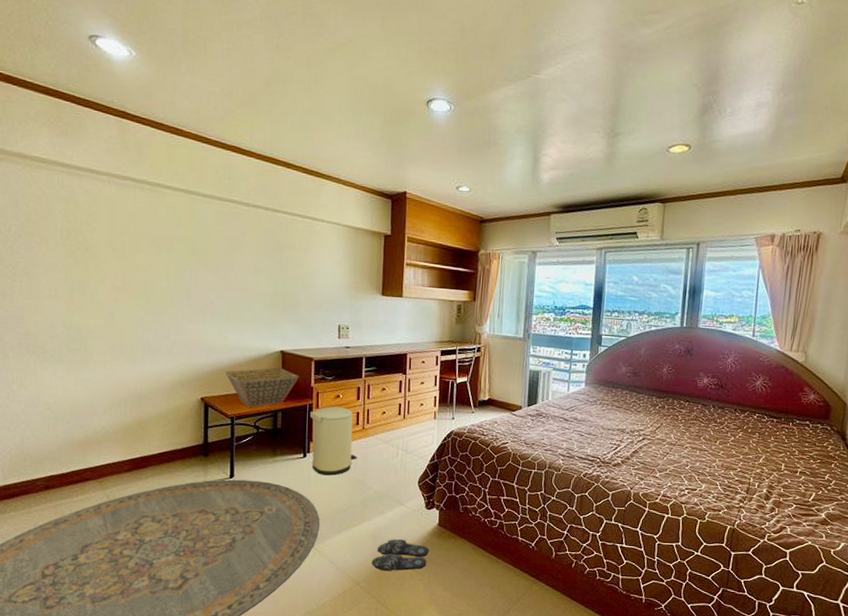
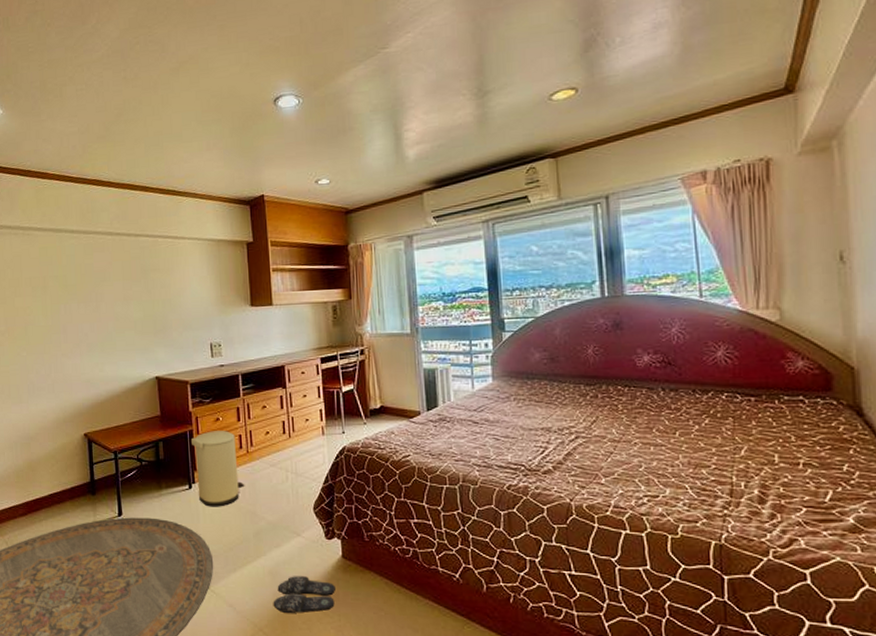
basket: present [225,367,299,408] -> none [104,395,176,439]

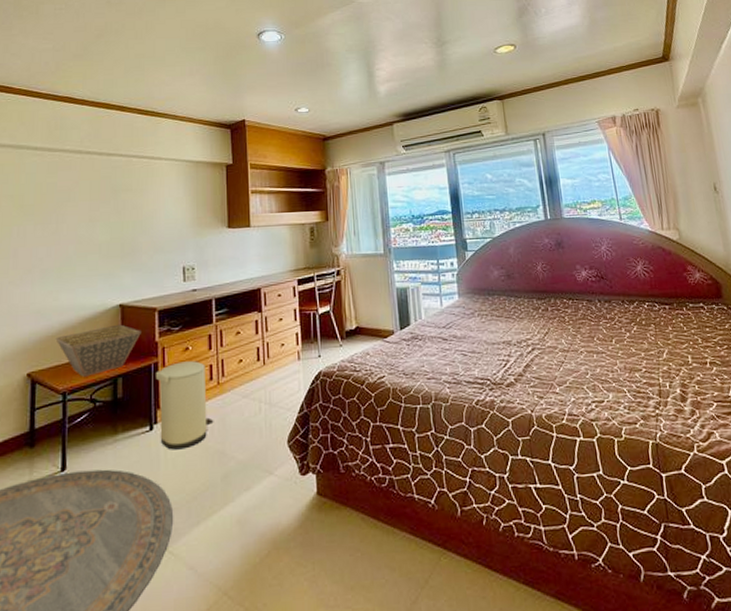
basket: none [104,395,176,439] -> present [55,324,141,377]
slippers: present [273,576,335,614] -> none [240,521,309,569]

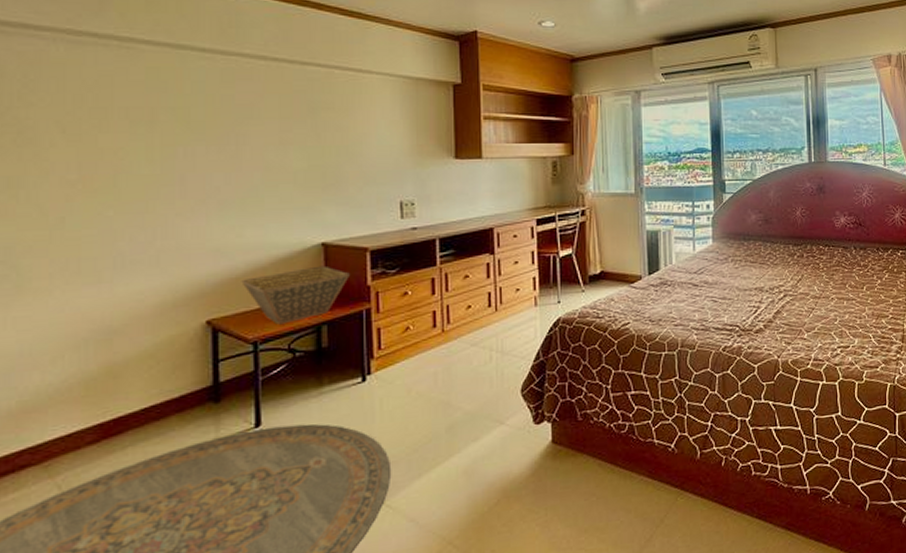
pedal bin: present [155,361,214,450] -> none [367,307,438,402]

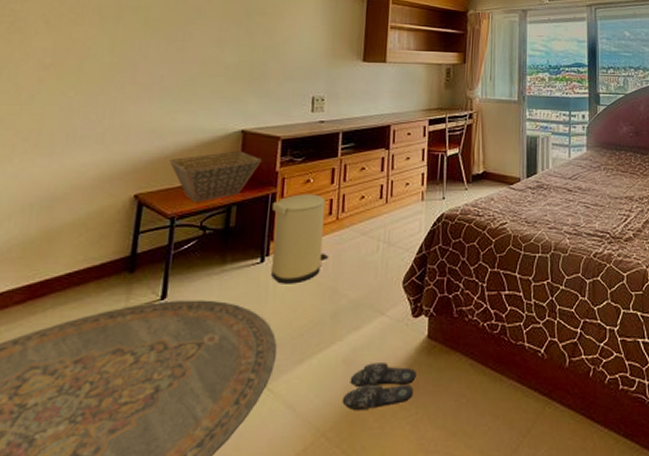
pedal bin: none [367,307,438,402] -> present [271,194,329,284]
slippers: none [467,470,543,518] -> present [342,363,416,411]

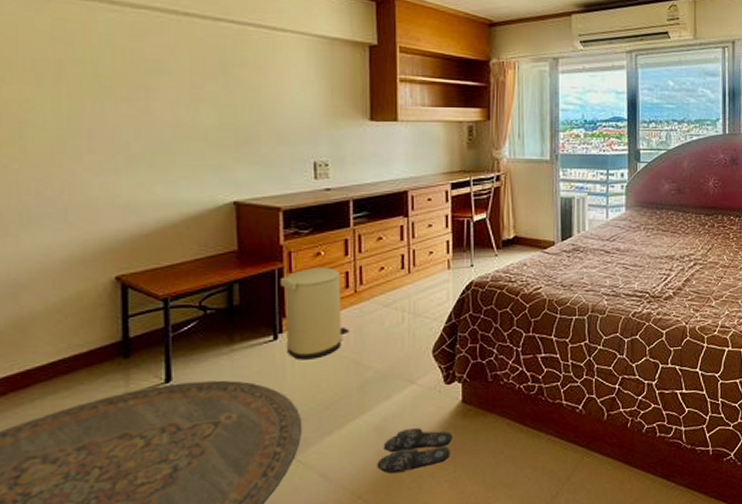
basket: present [169,150,262,203] -> none [151,224,262,282]

